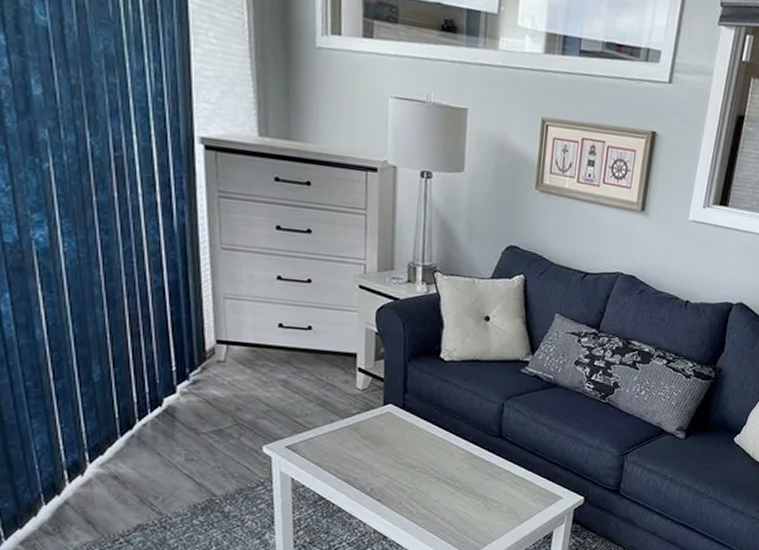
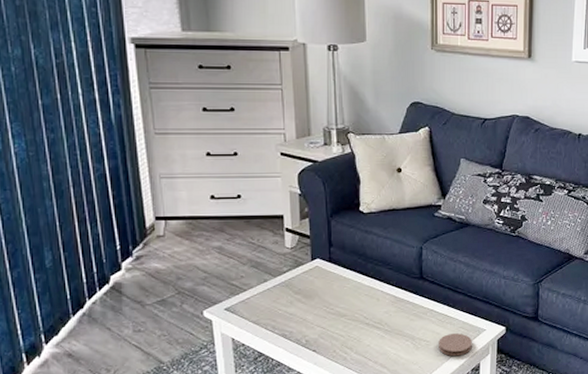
coaster: none [511,498,548,522] -> present [439,333,472,357]

